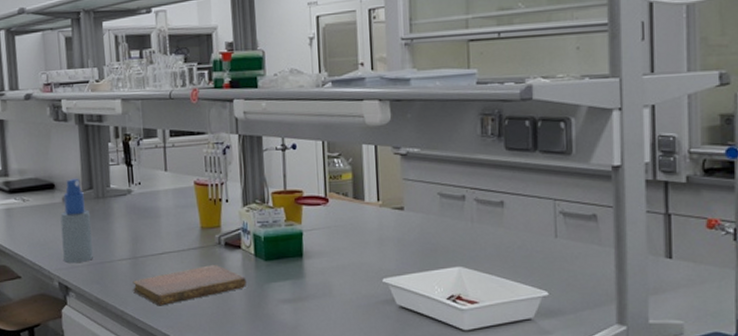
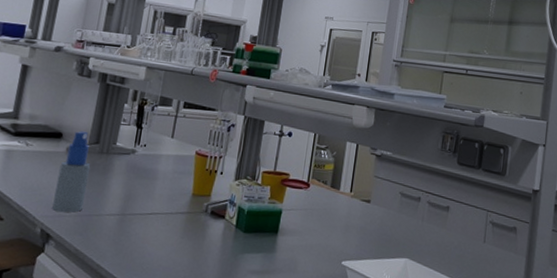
notebook: present [132,265,246,306] -> none [113,230,223,264]

